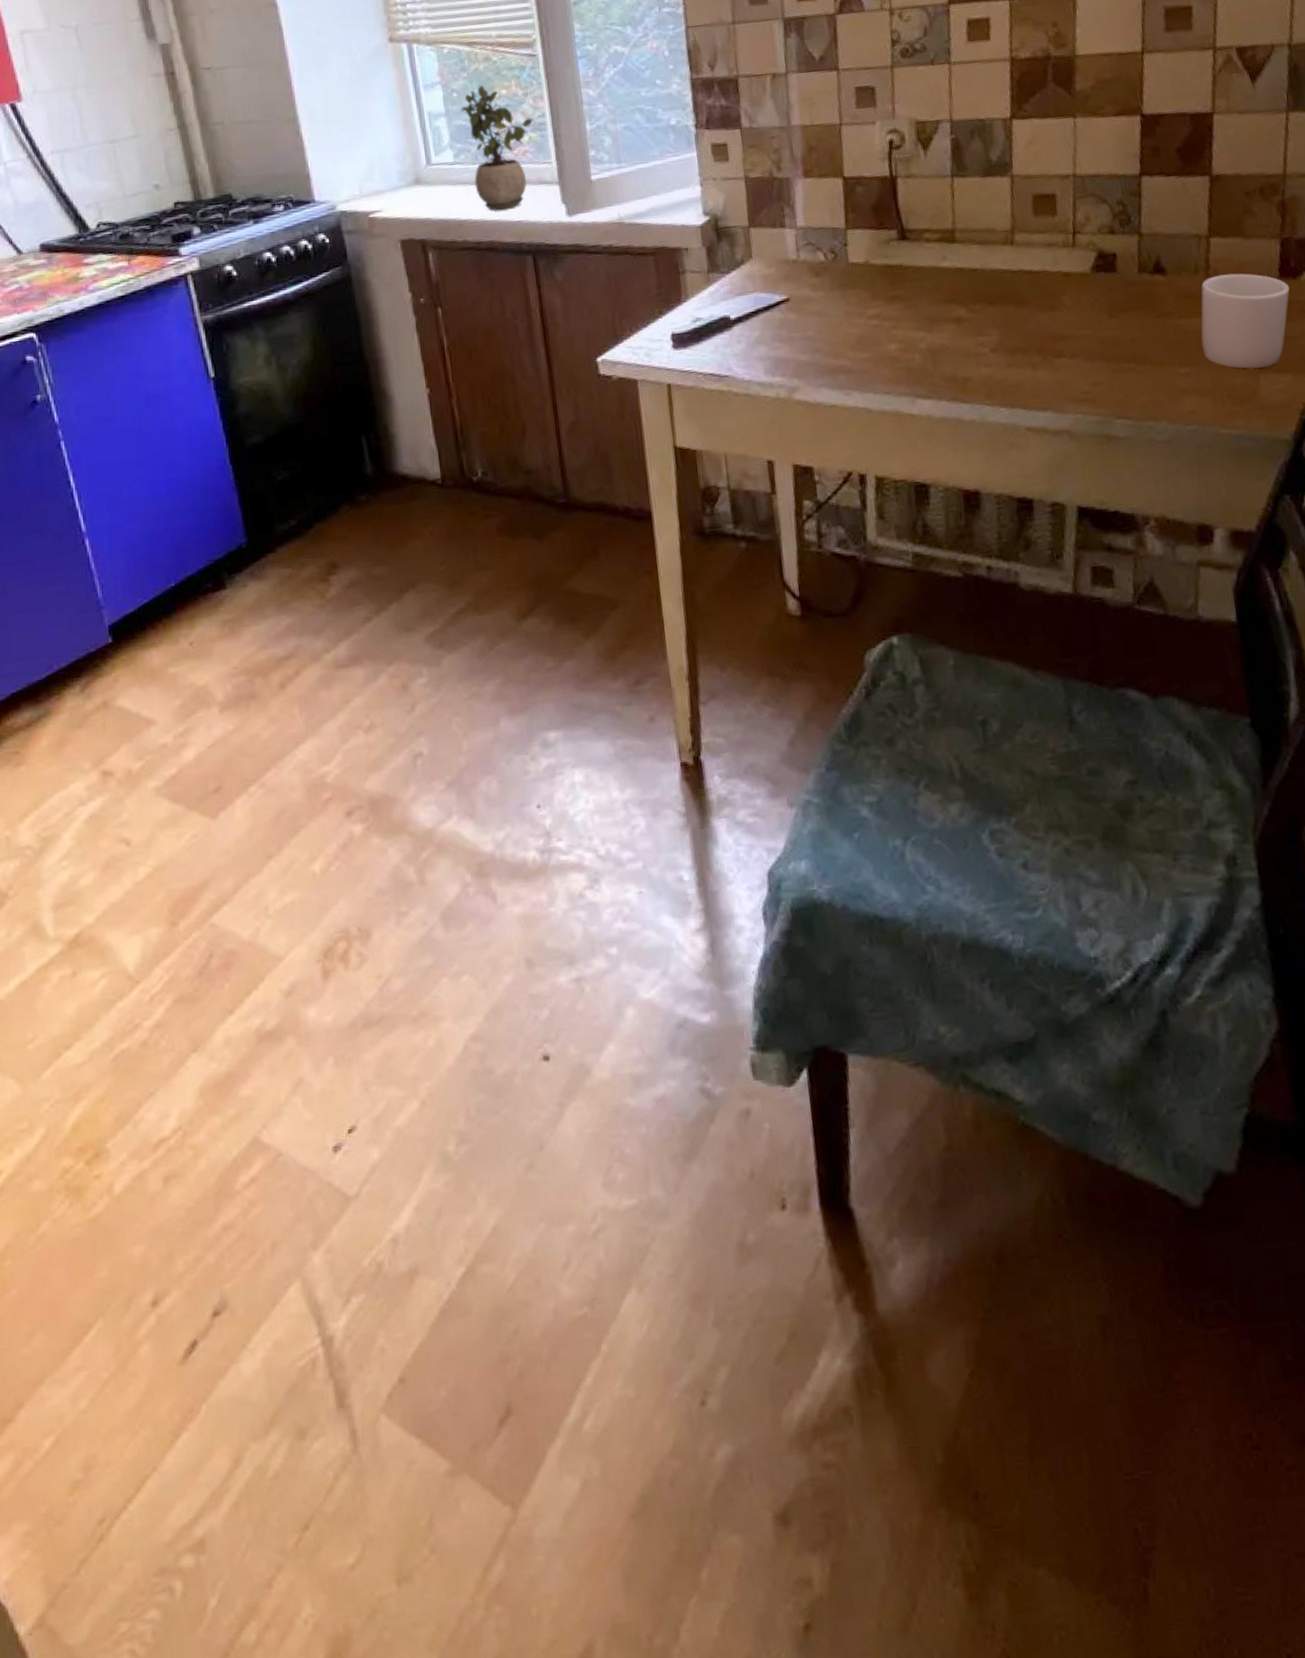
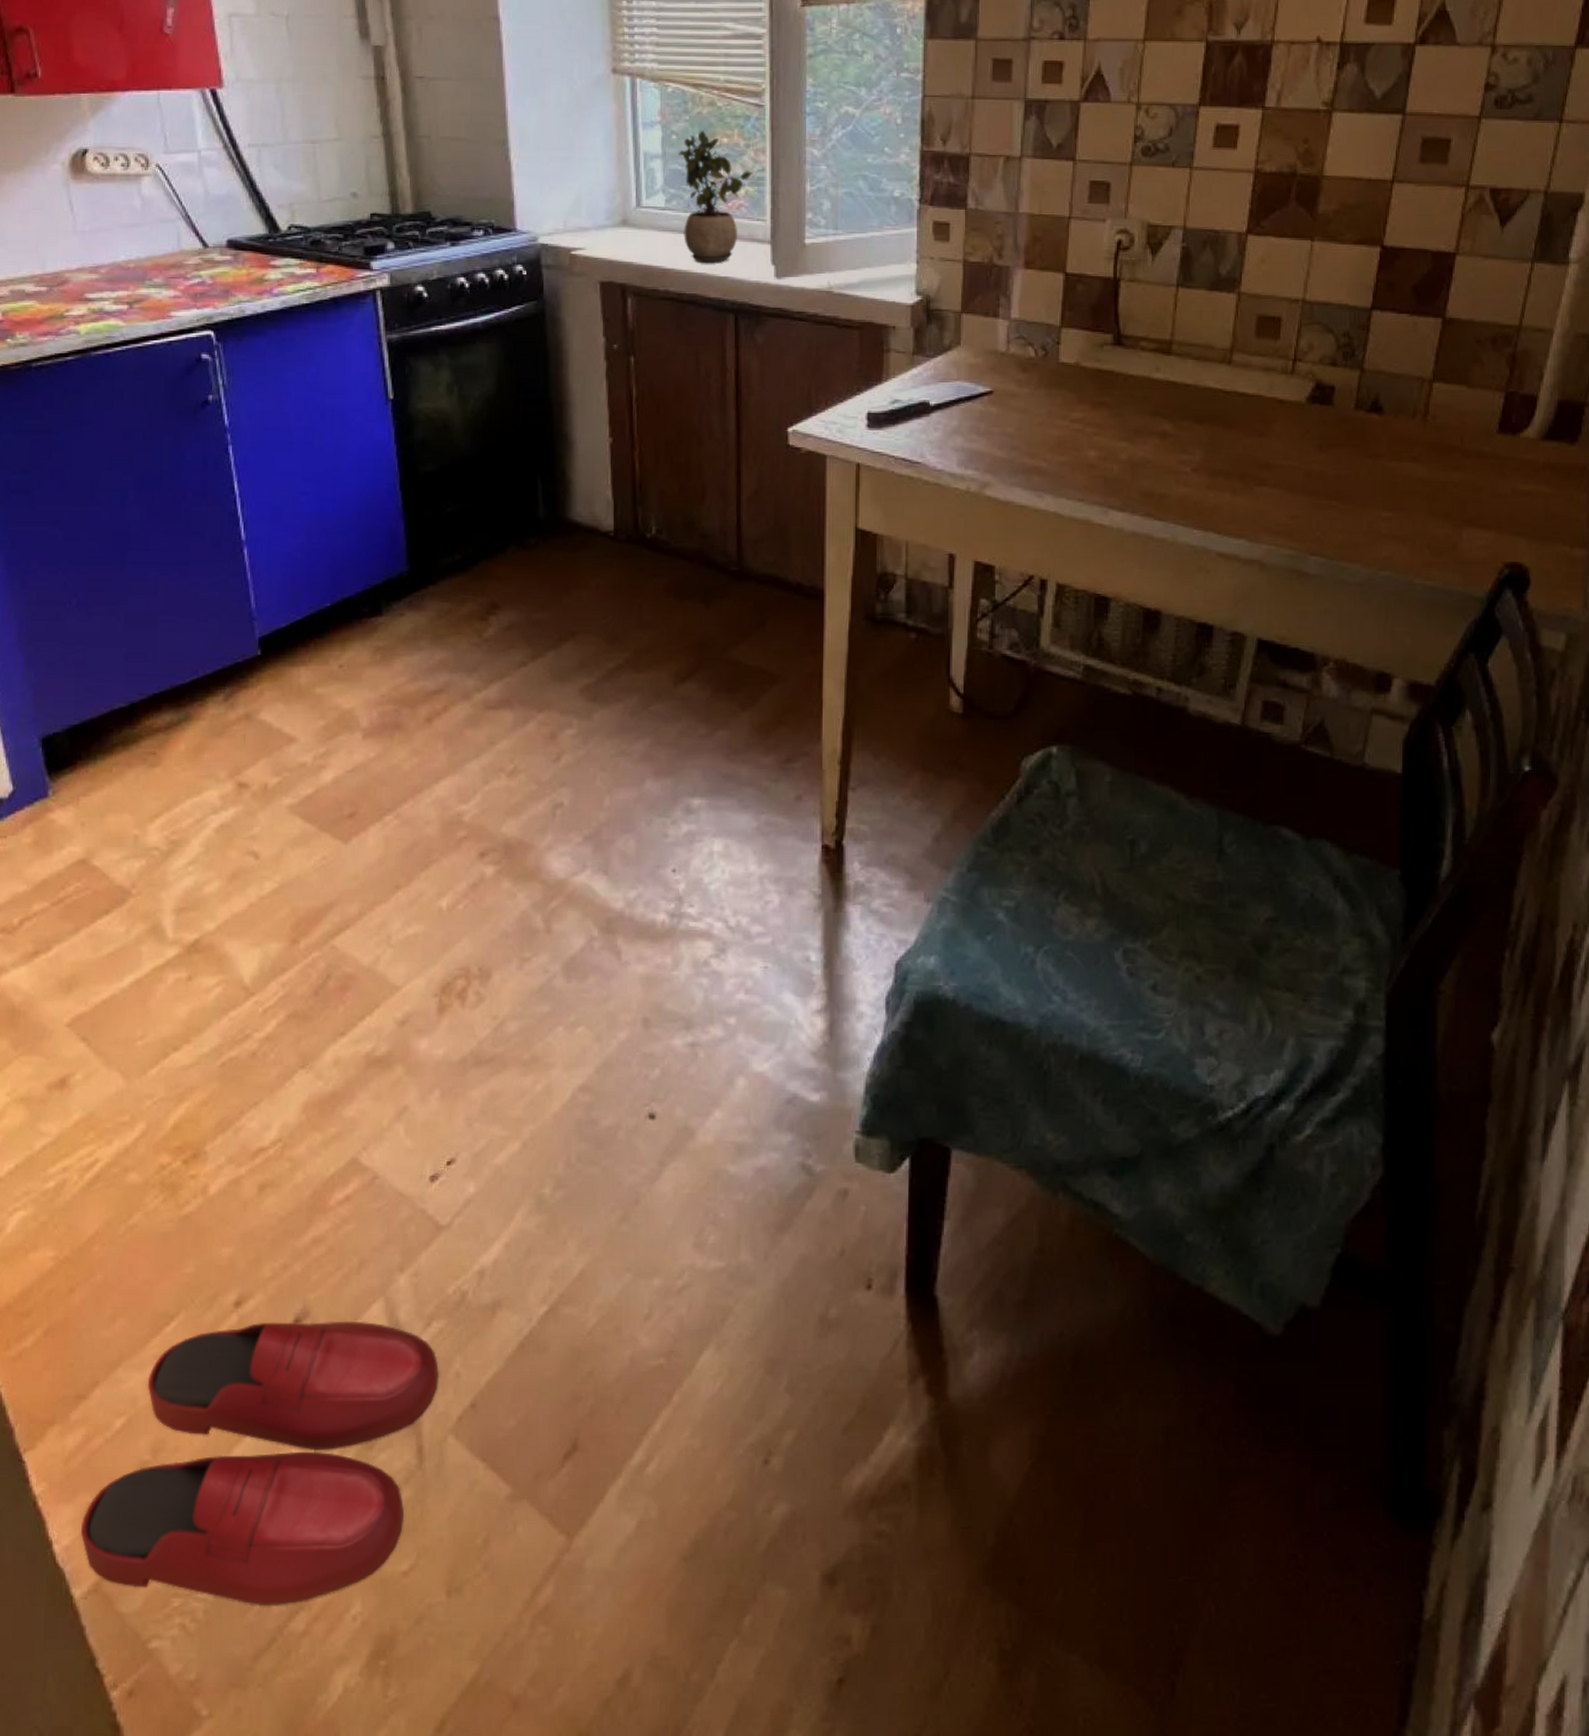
slippers: none [19,1305,365,1621] -> present [80,1321,440,1607]
mug: present [1201,273,1290,369] -> none [1408,422,1507,522]

